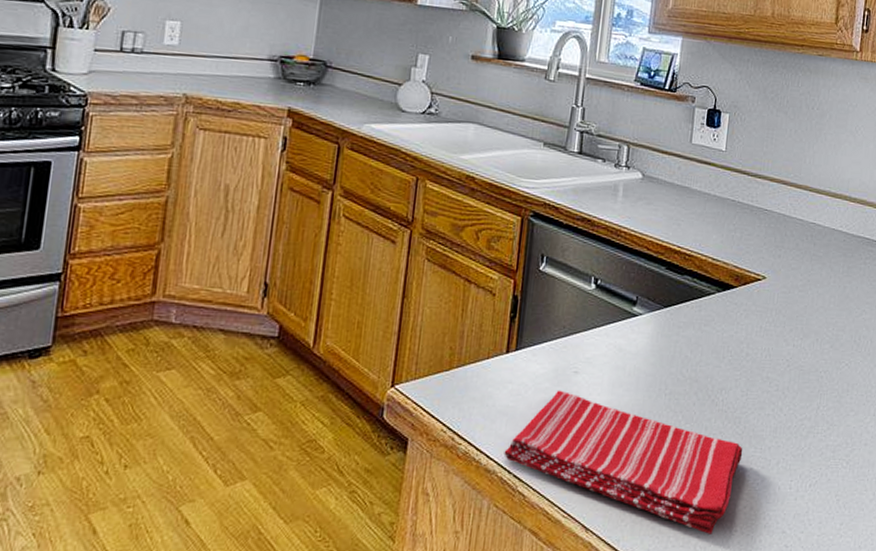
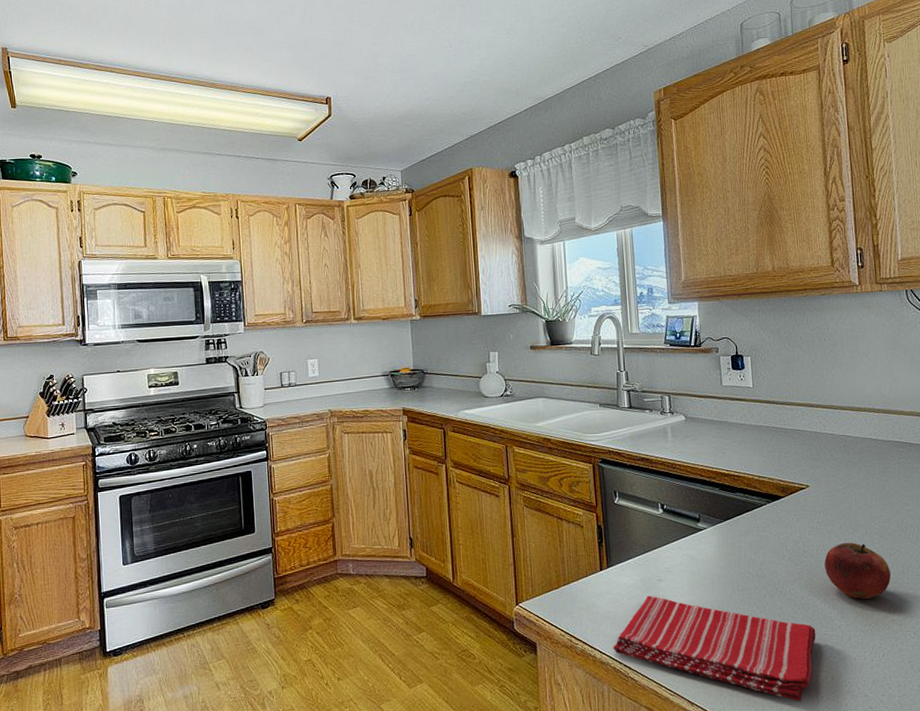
fruit: none [765,348,835,417] -> present [824,542,891,599]

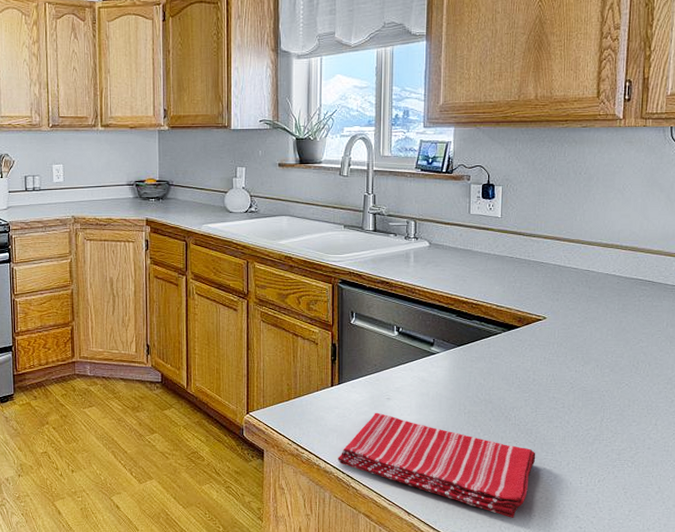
fruit: present [824,542,891,599] -> none [551,374,617,428]

